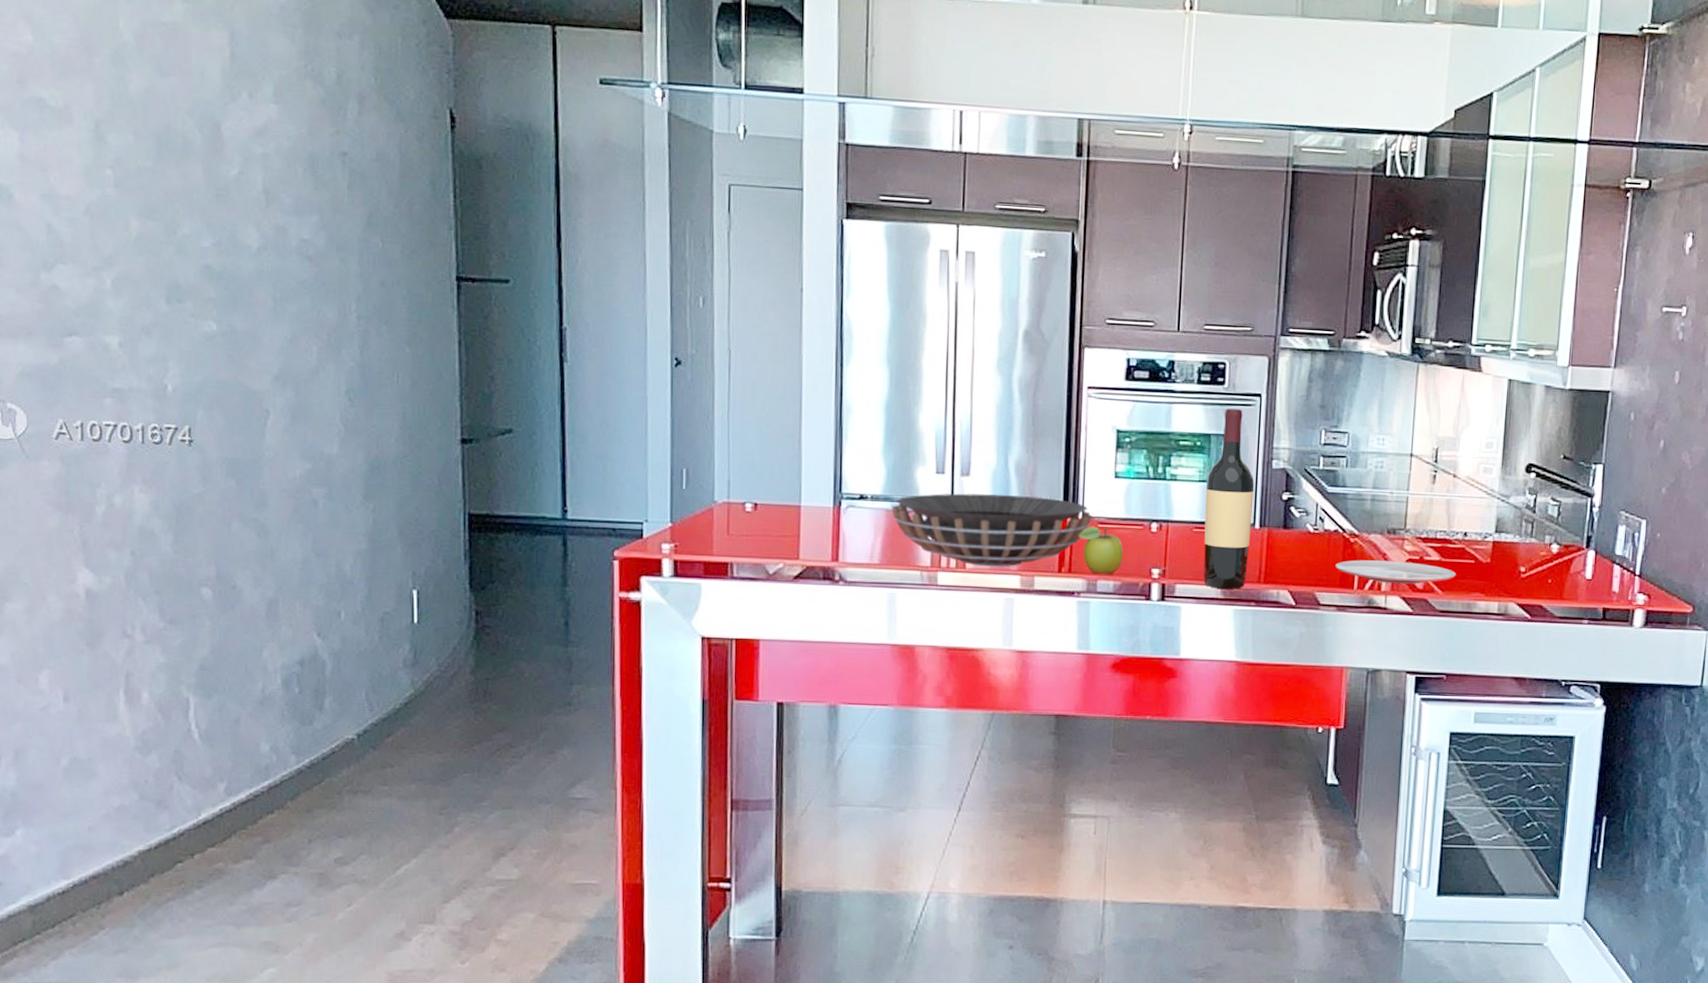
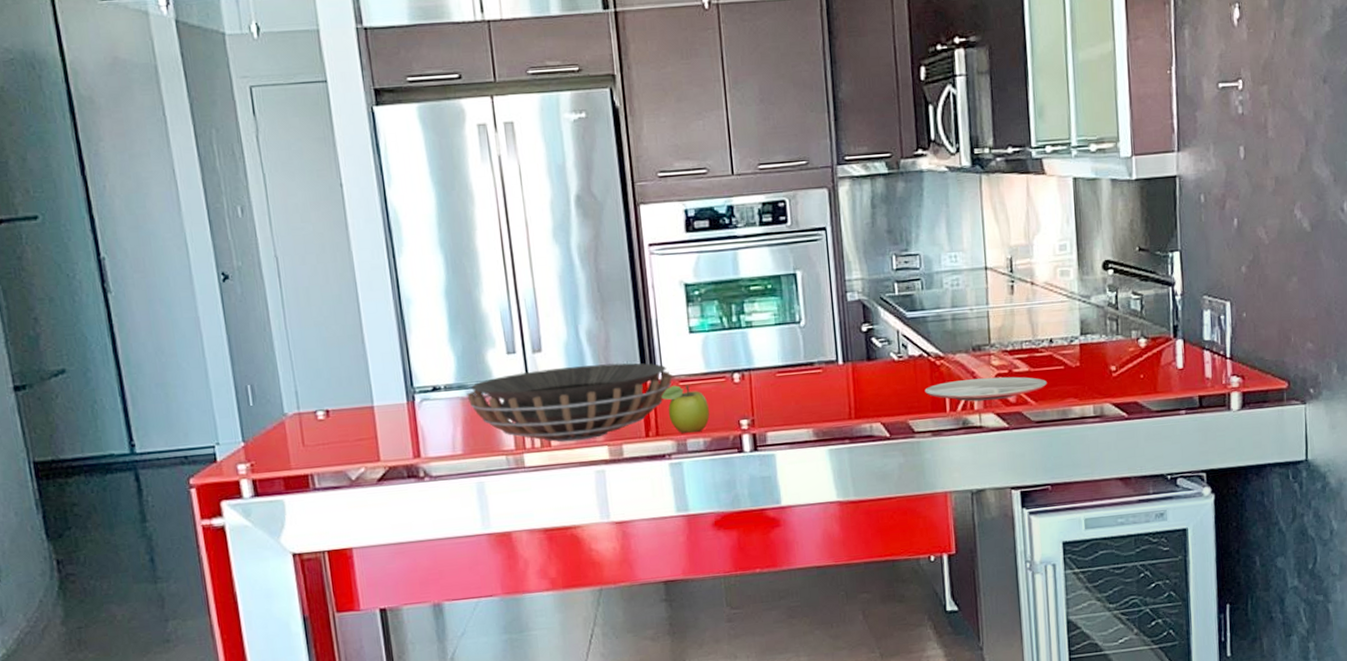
wine bottle: present [1203,409,1255,589] -> none [782,246,837,431]

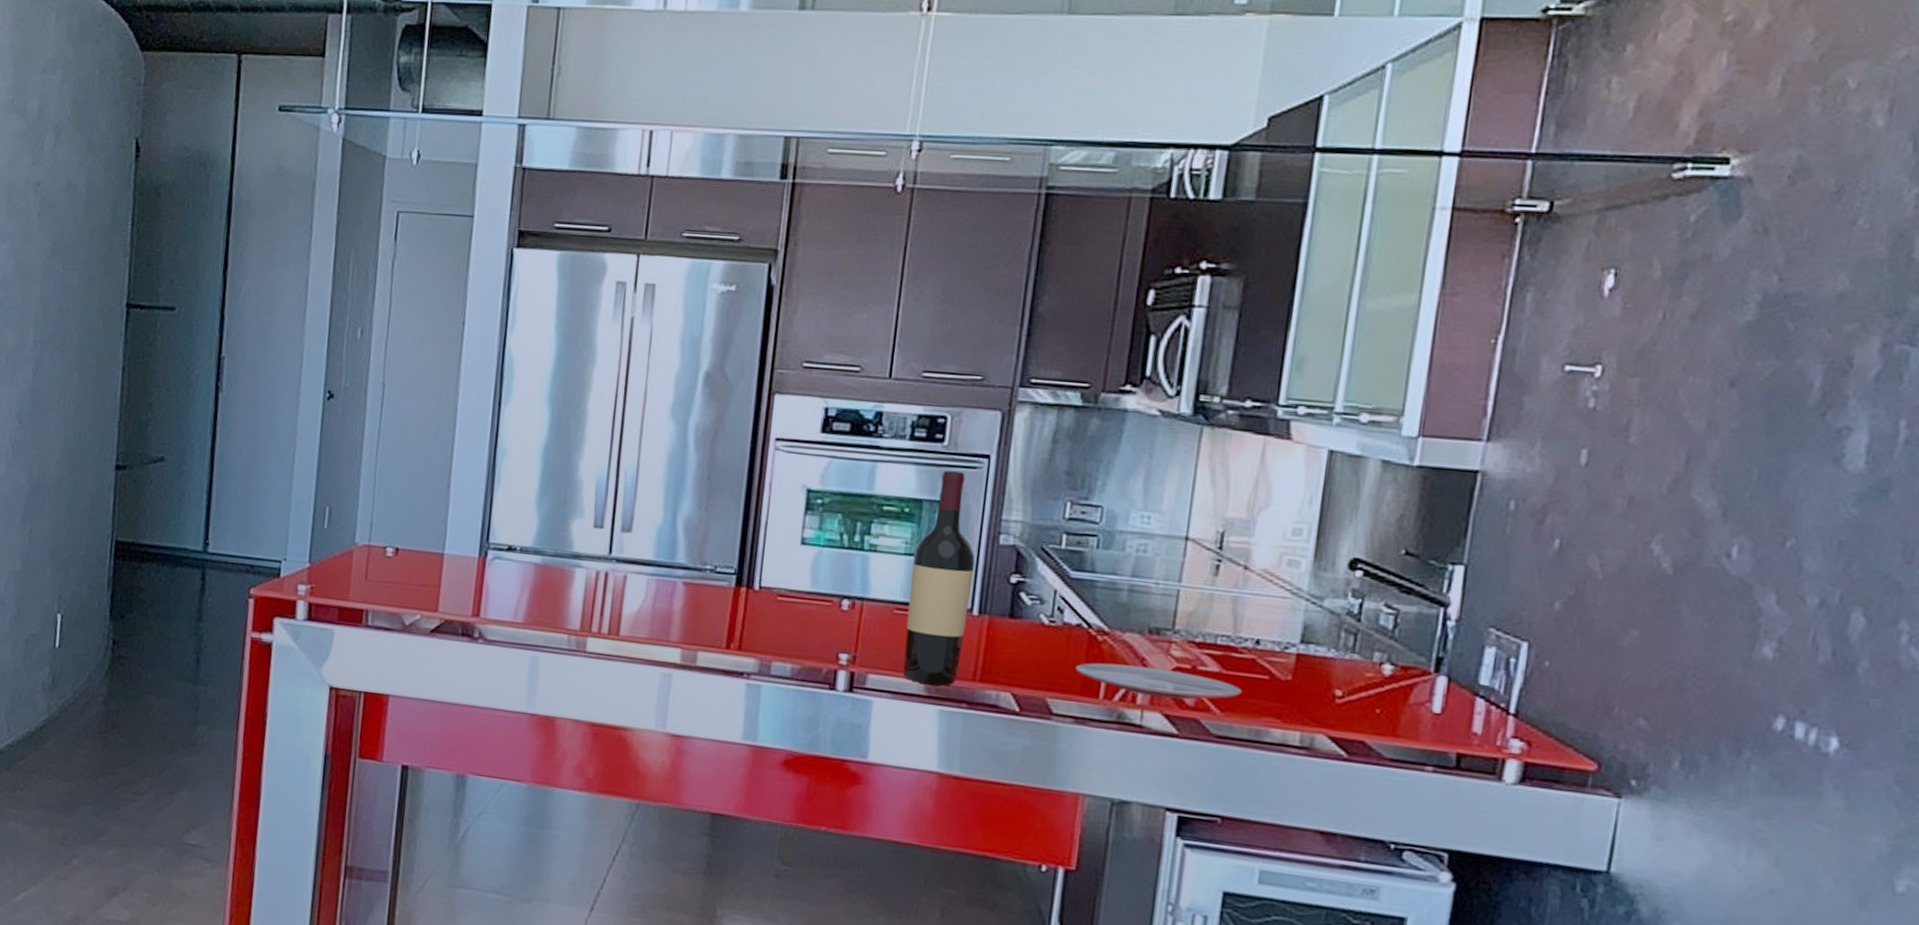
decorative bowl: present [467,363,673,442] -> none [541,549,772,638]
fruit: present [661,384,710,434] -> none [753,598,806,657]
wine bottle: none [782,246,837,431] -> present [902,471,976,686]

